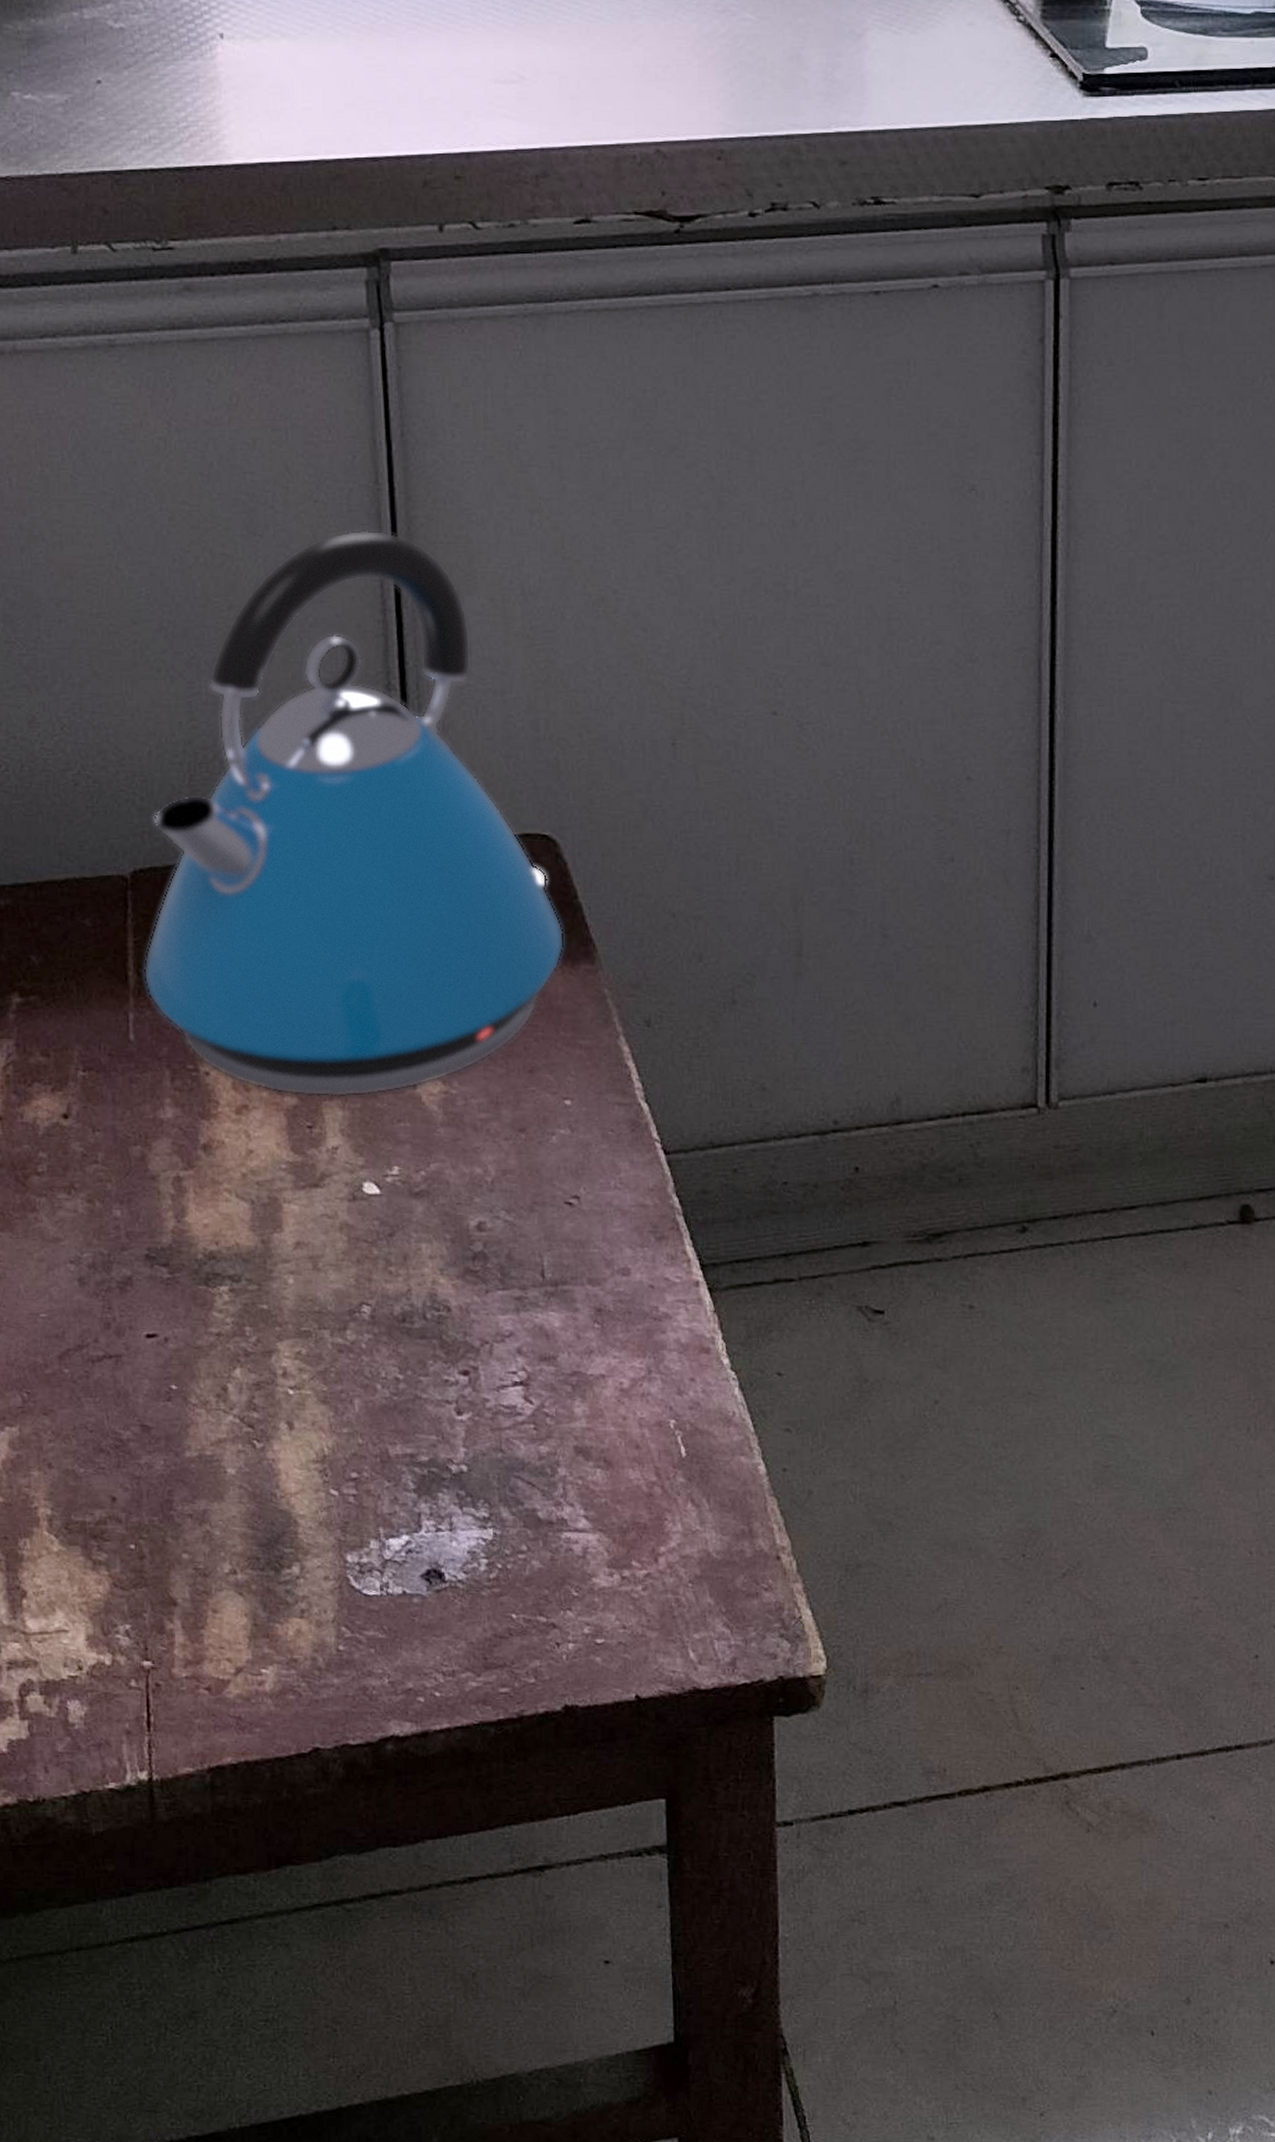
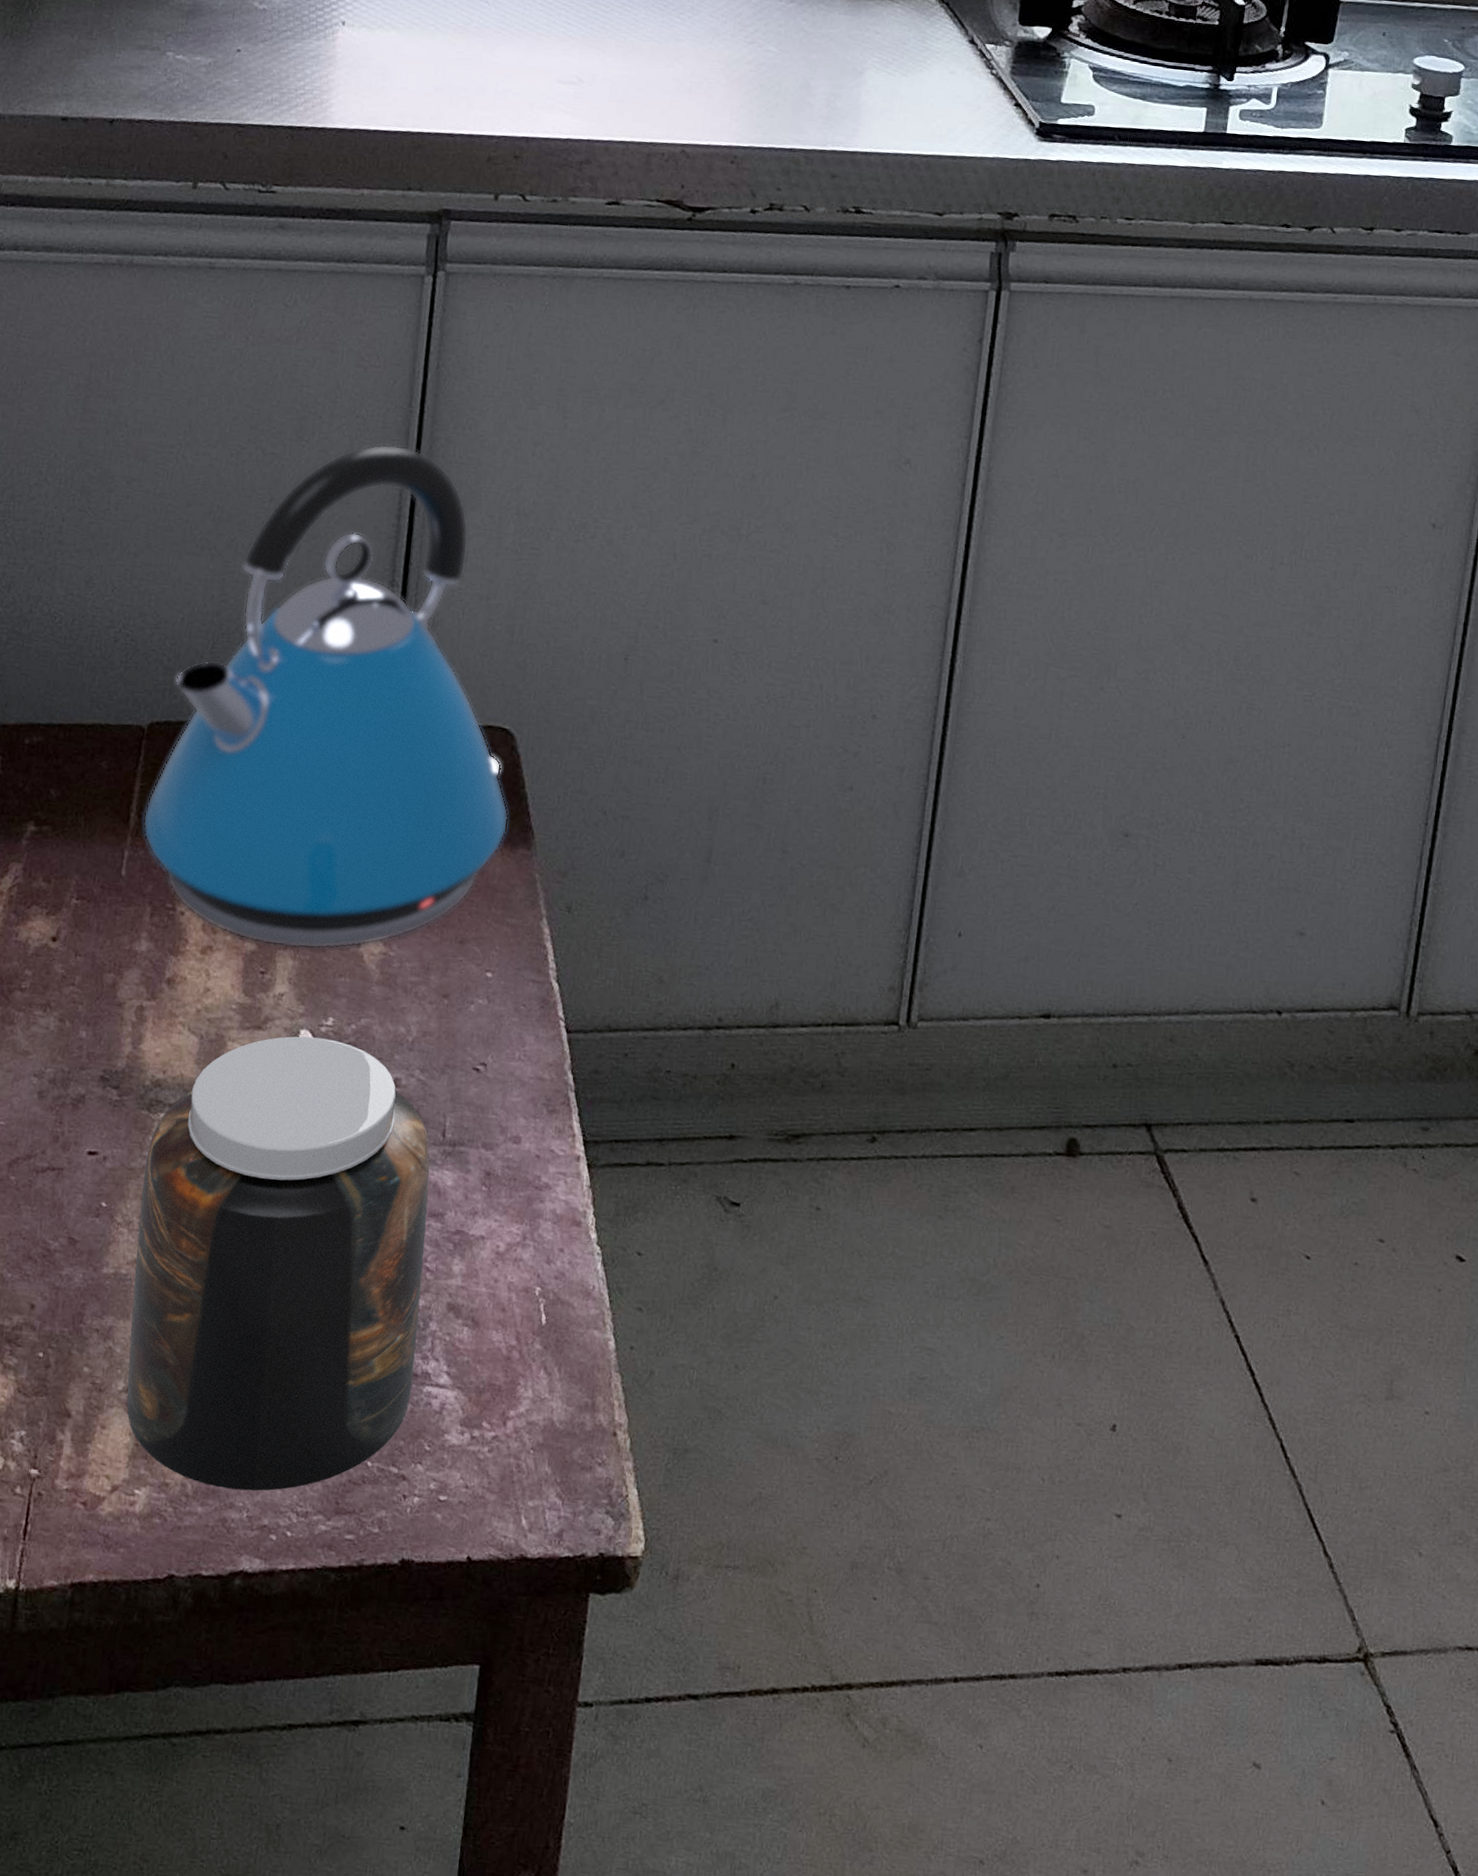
jar: none [212,1189,548,1657] -> present [126,1036,430,1491]

